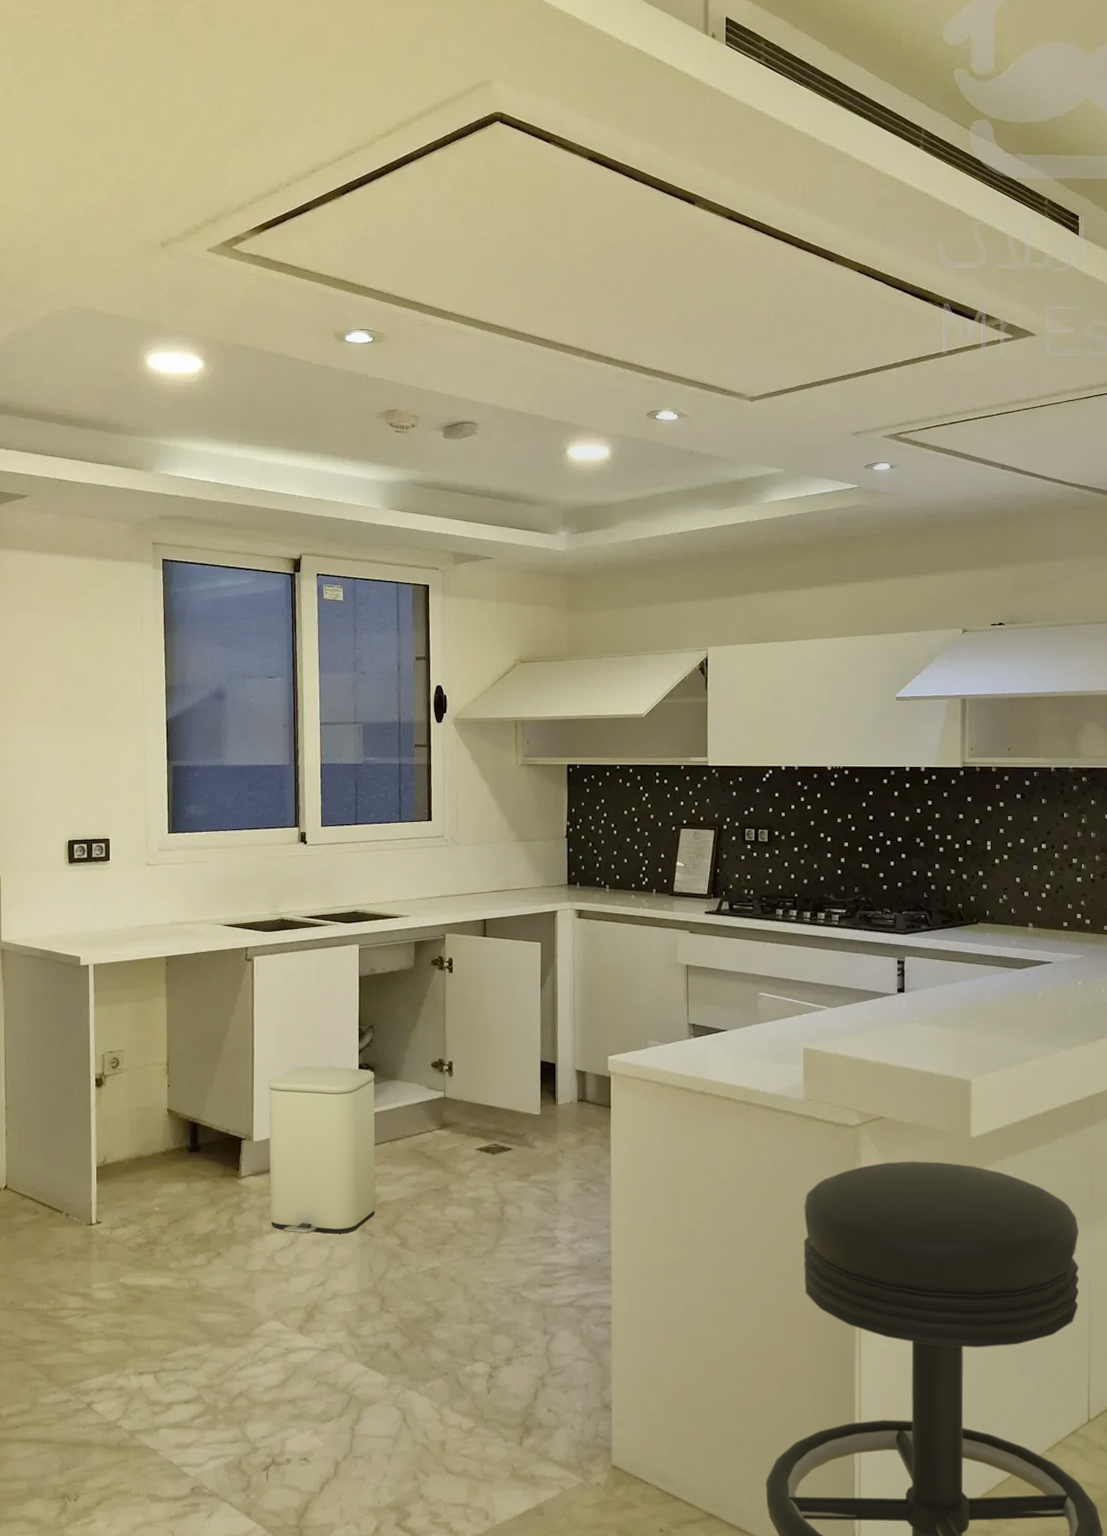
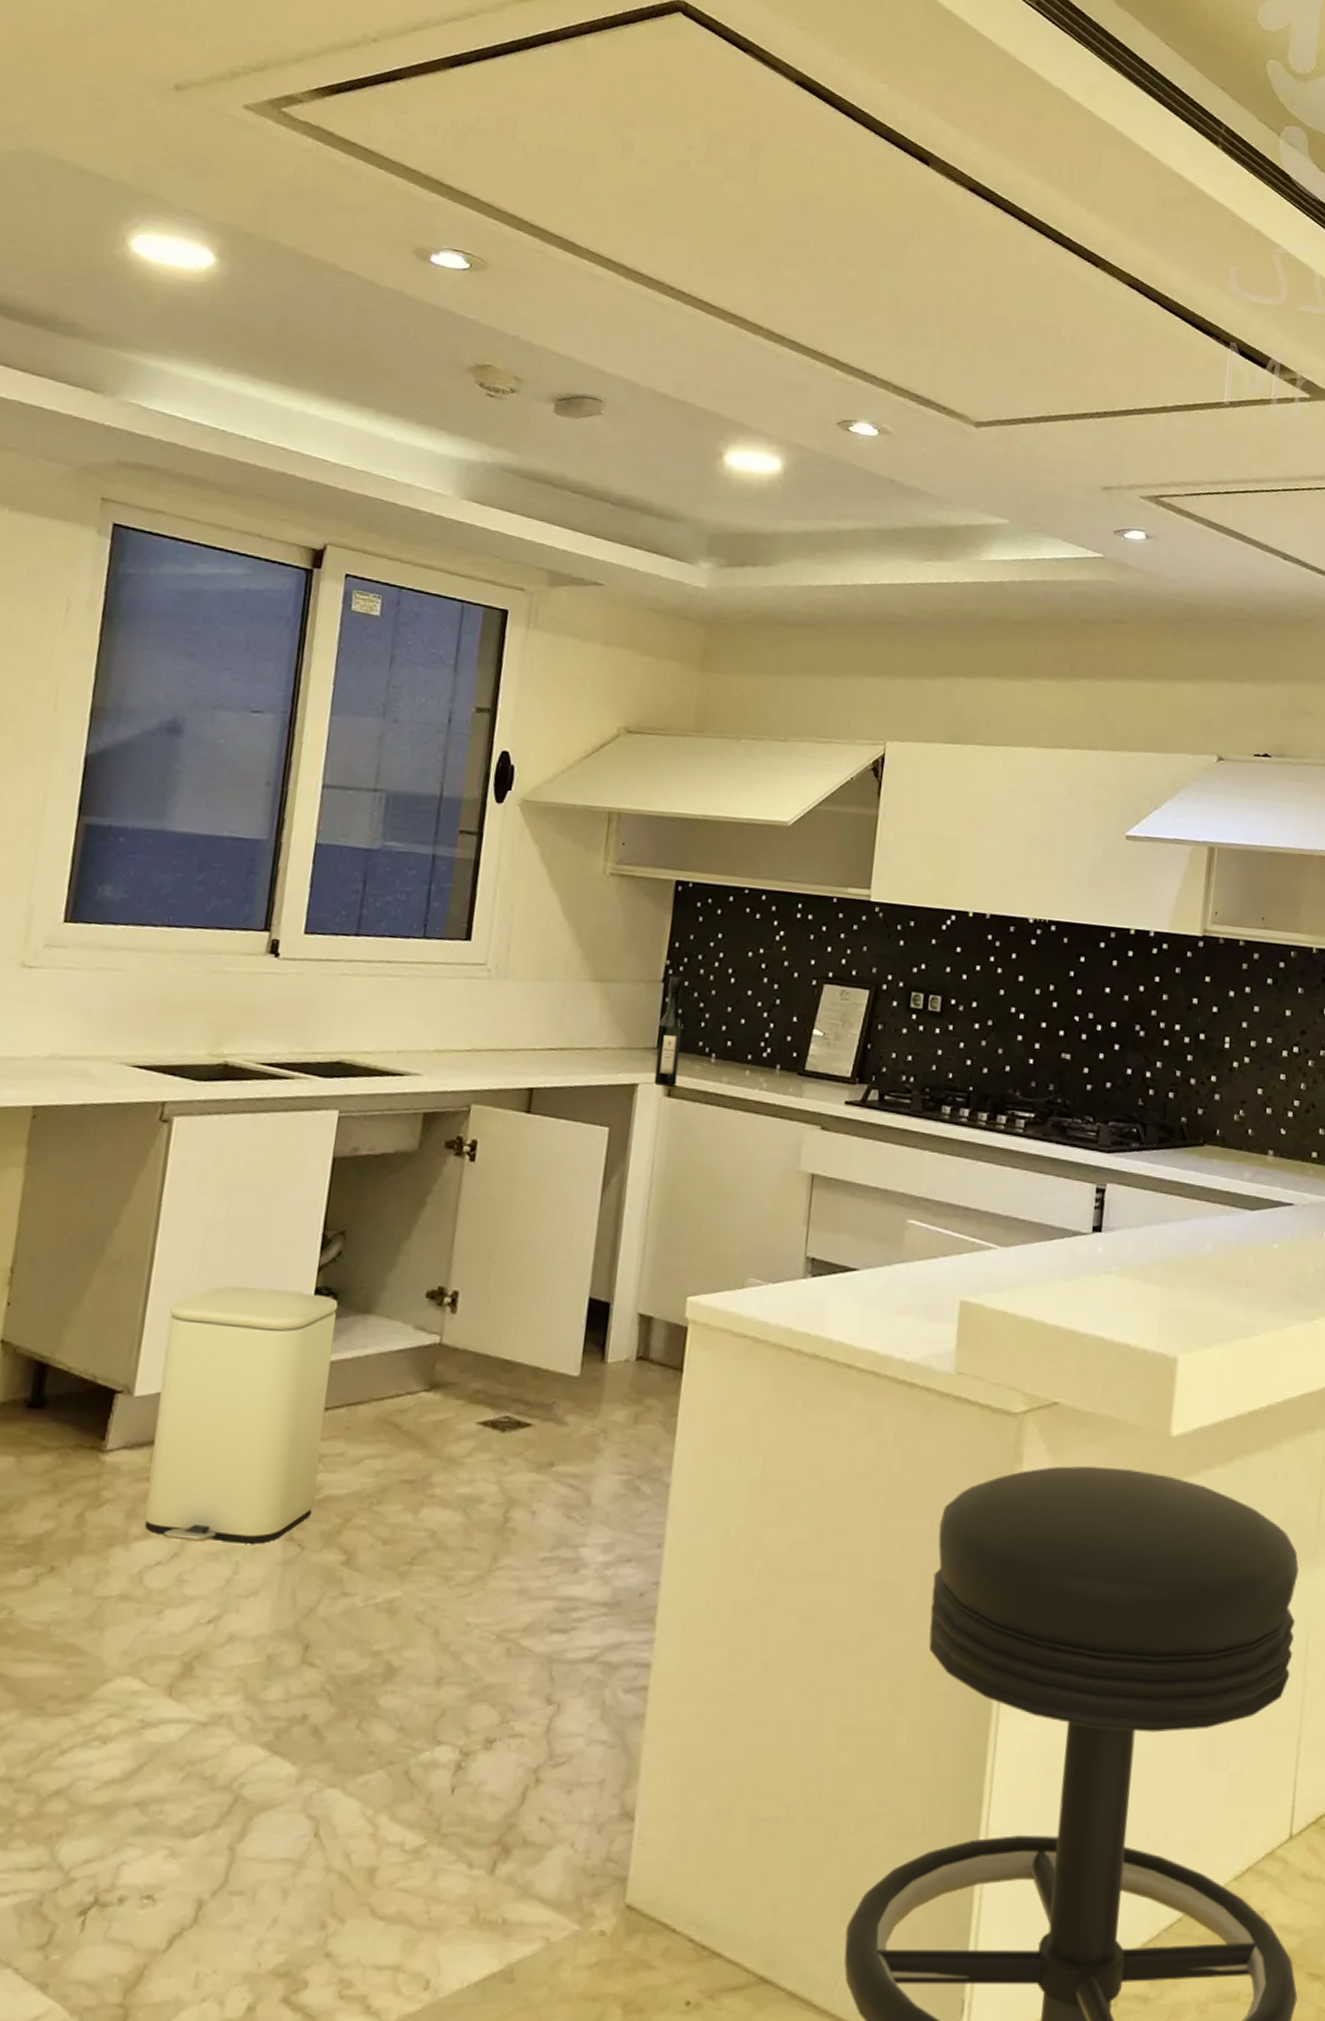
bottle: none [566,832,585,911] -> present [654,975,685,1086]

